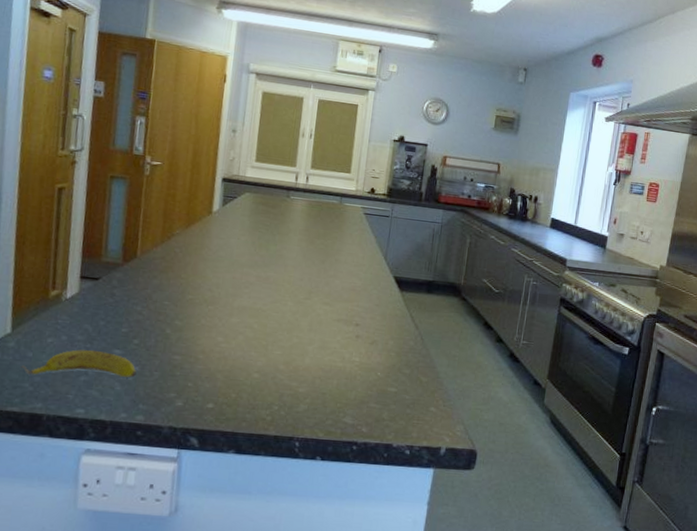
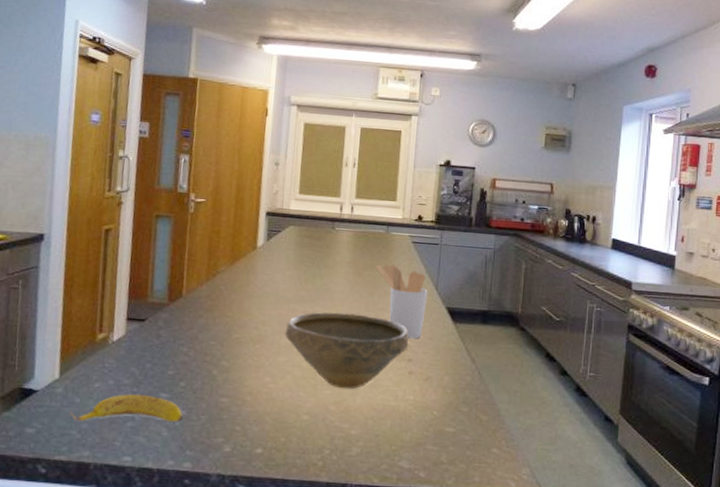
bowl: none [238,277,357,350] -> present [285,312,409,389]
utensil holder: none [328,233,378,305] -> present [375,264,428,339]

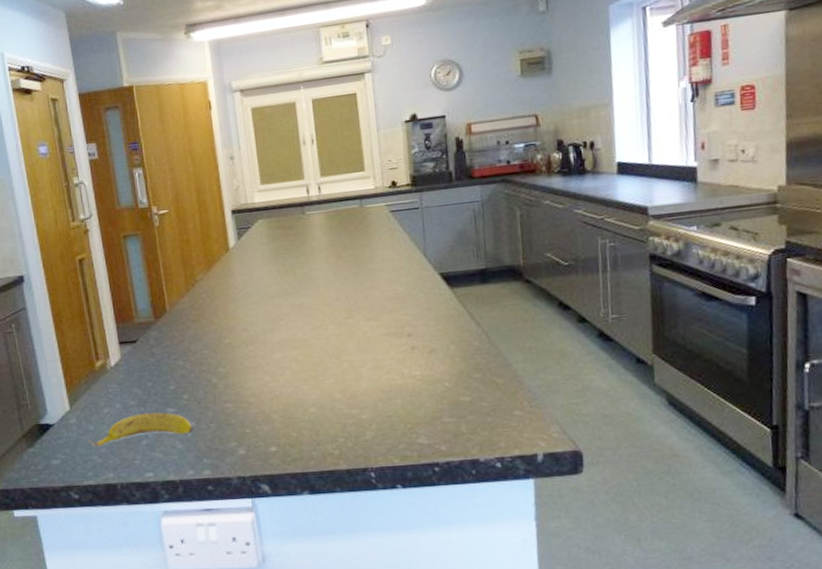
bowl: present [285,312,409,389] -> none [275,296,406,376]
utensil holder: present [375,264,428,339] -> none [355,238,418,313]

